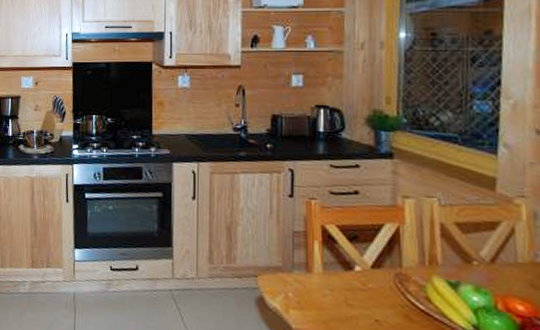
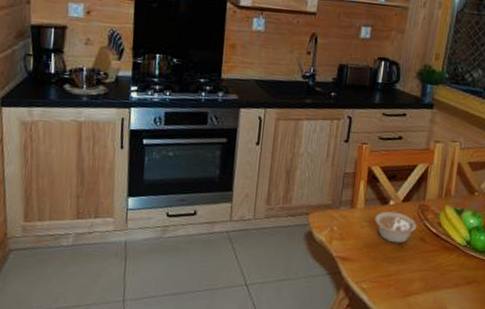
legume: none [338,278,407,320] -> present [374,211,425,243]

